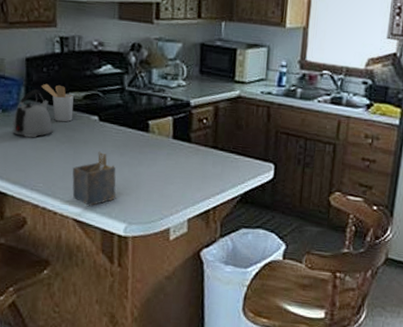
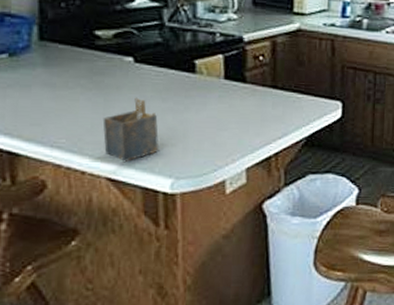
kettle: present [12,89,53,138] -> none [23,28,77,86]
utensil holder: present [42,83,74,122] -> none [60,21,102,66]

